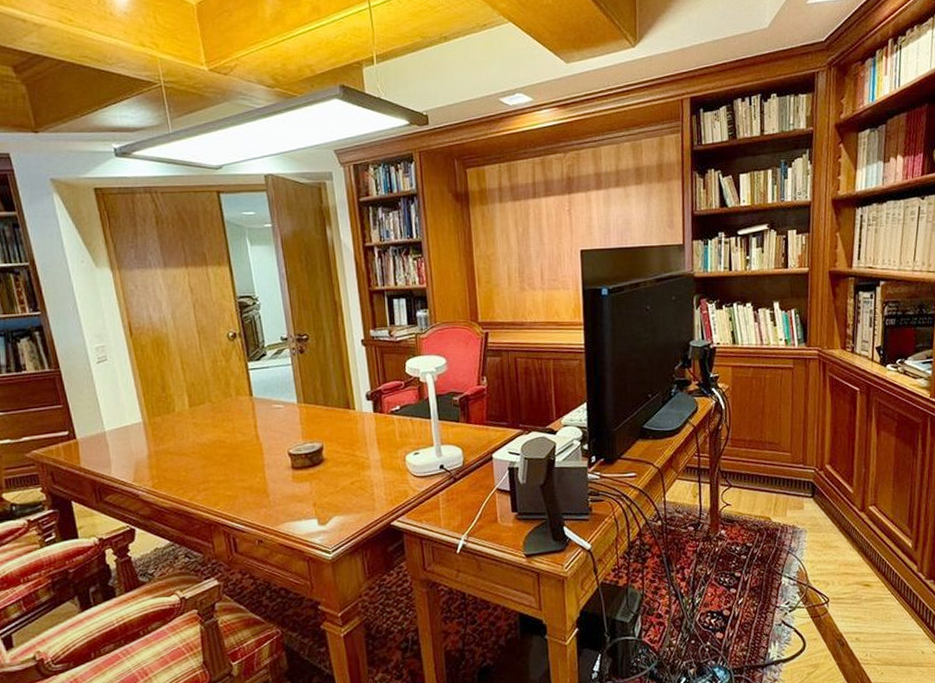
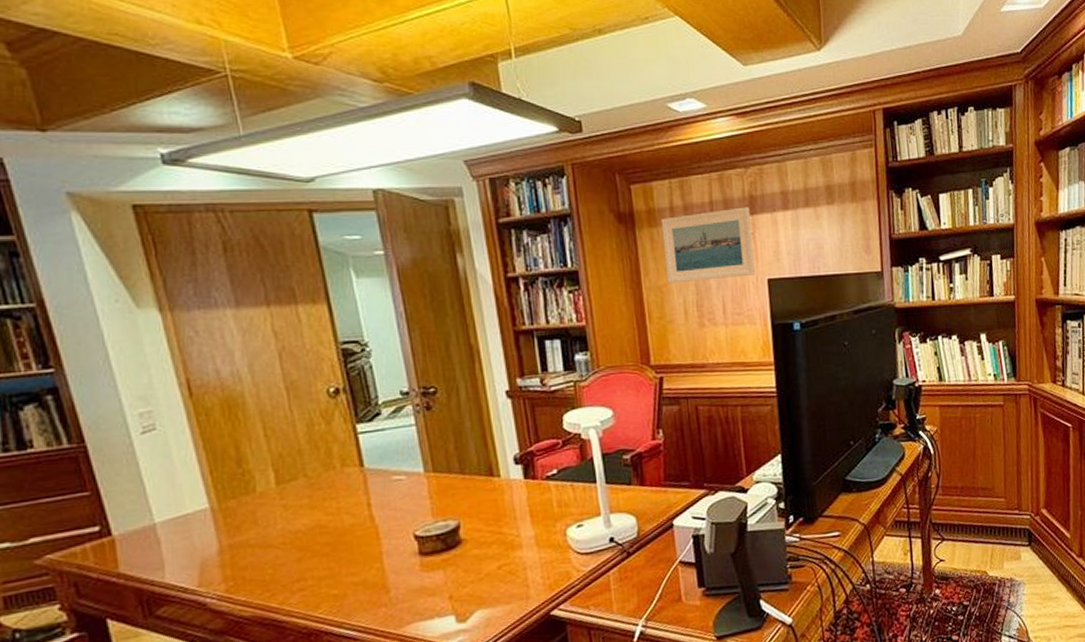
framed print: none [491,187,570,253] -> present [661,207,755,284]

